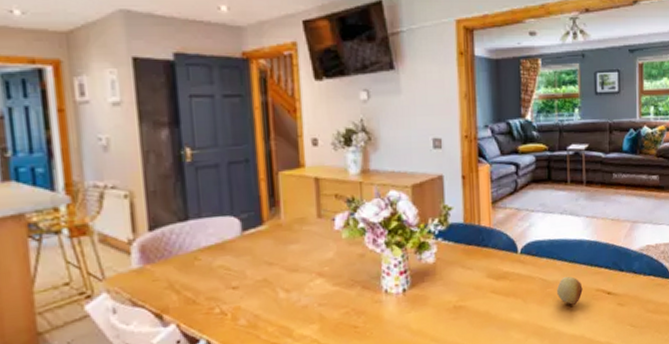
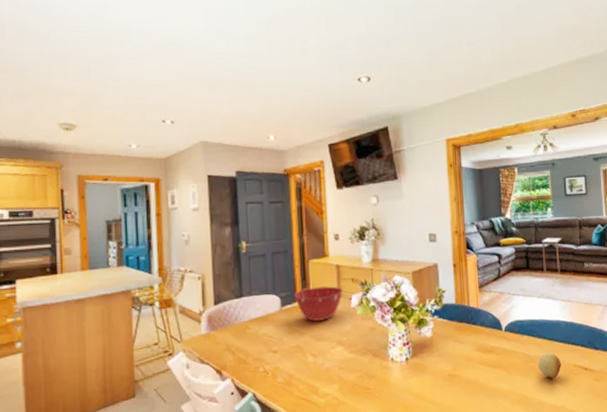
mixing bowl: none [260,204,324,249] -> present [294,285,344,321]

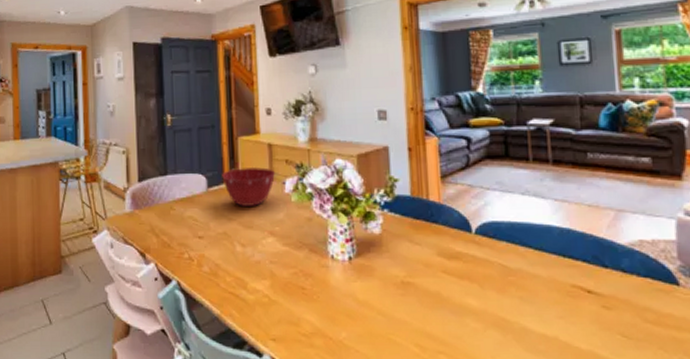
fruit: present [537,352,562,378] -> none [519,265,554,299]

